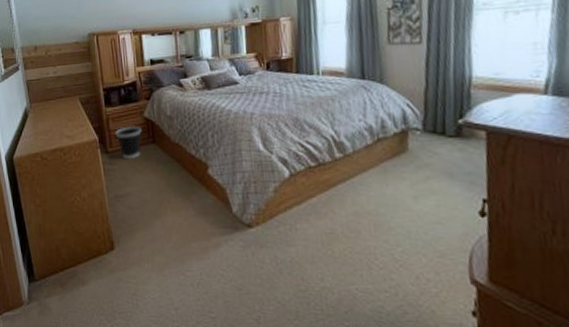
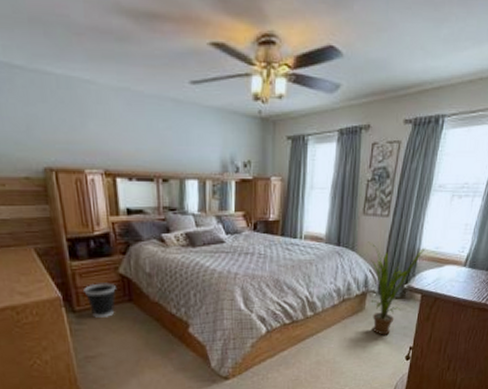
house plant: none [399,72,481,183] -> present [368,241,426,335]

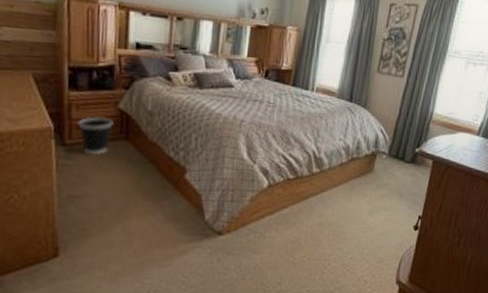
house plant: present [368,241,426,335] -> none [379,100,439,201]

